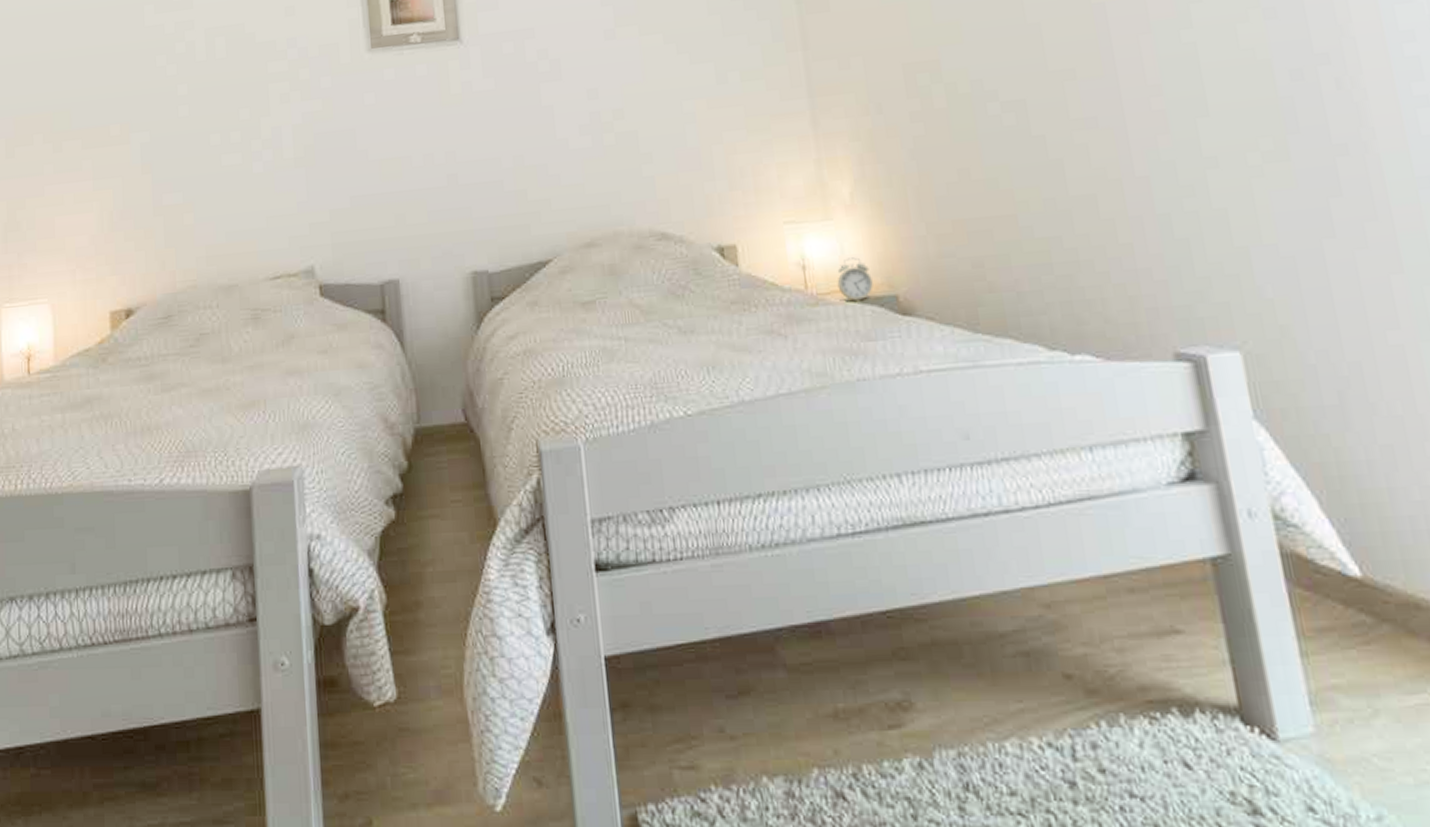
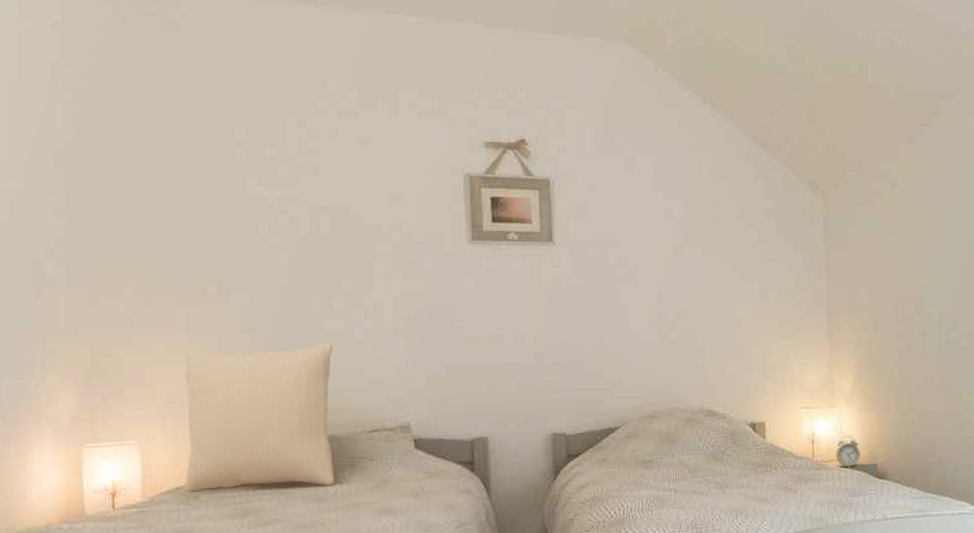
pillow: none [91,180,239,354] -> present [183,344,335,492]

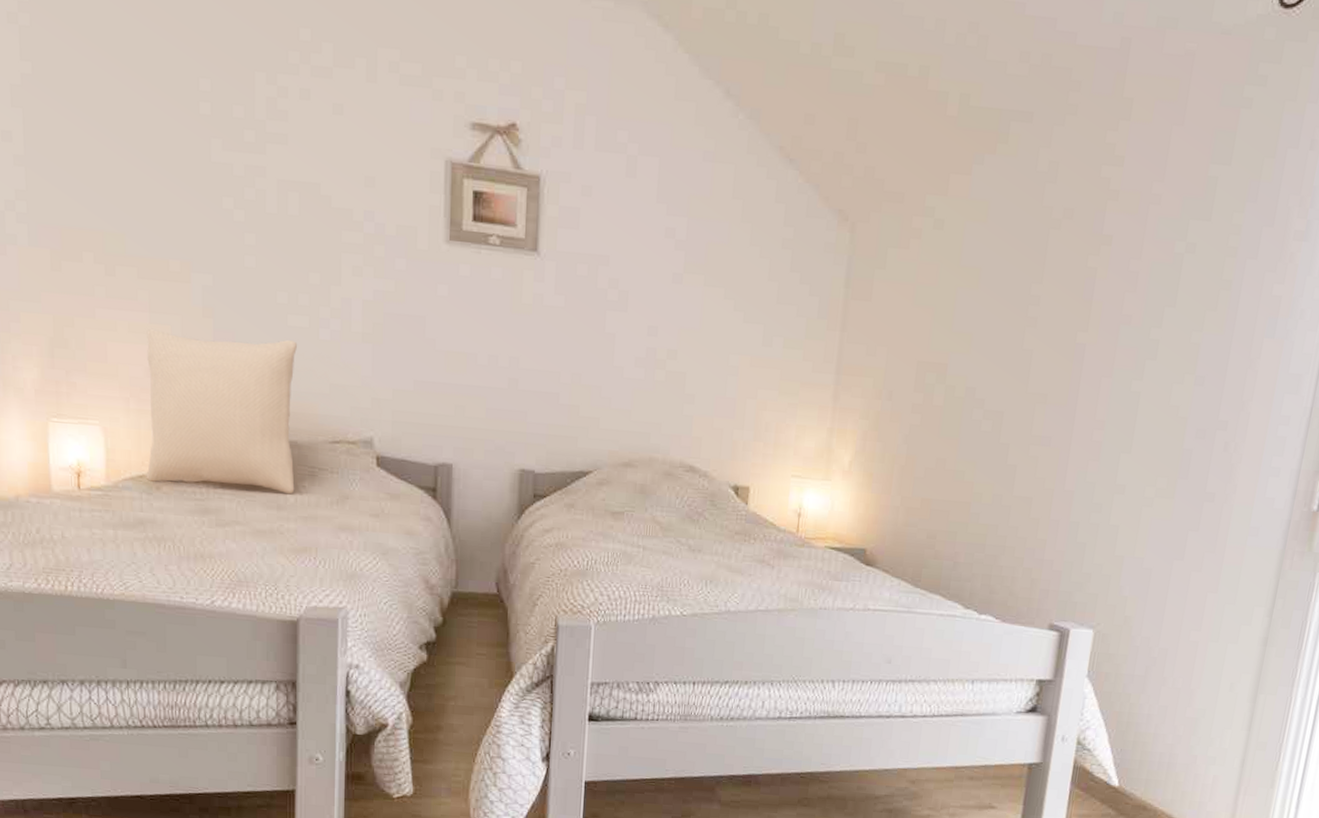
alarm clock: present [835,435,861,468] -> none [822,513,850,548]

